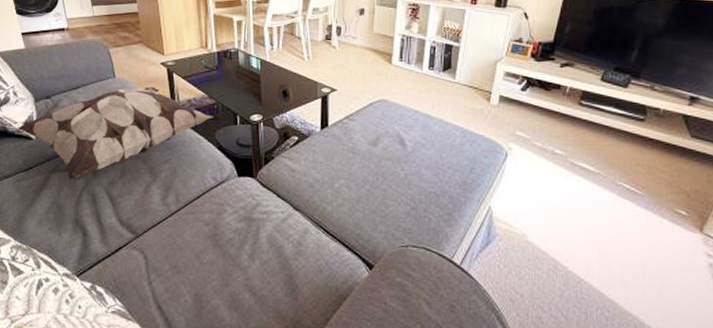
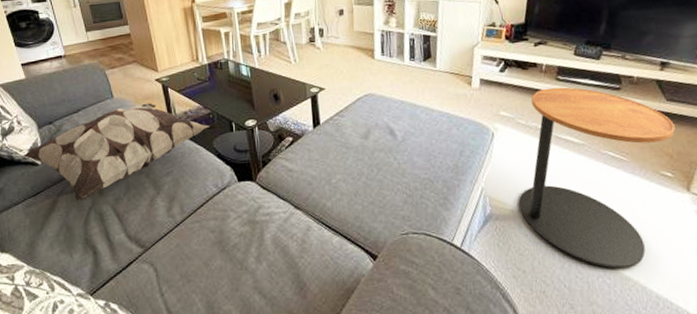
side table: none [525,112,696,303] -> present [519,87,675,269]

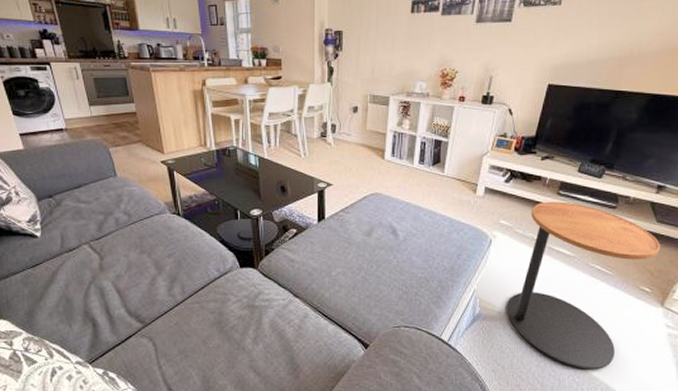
decorative pillow: present [23,103,210,202] -> none [21,184,214,276]

